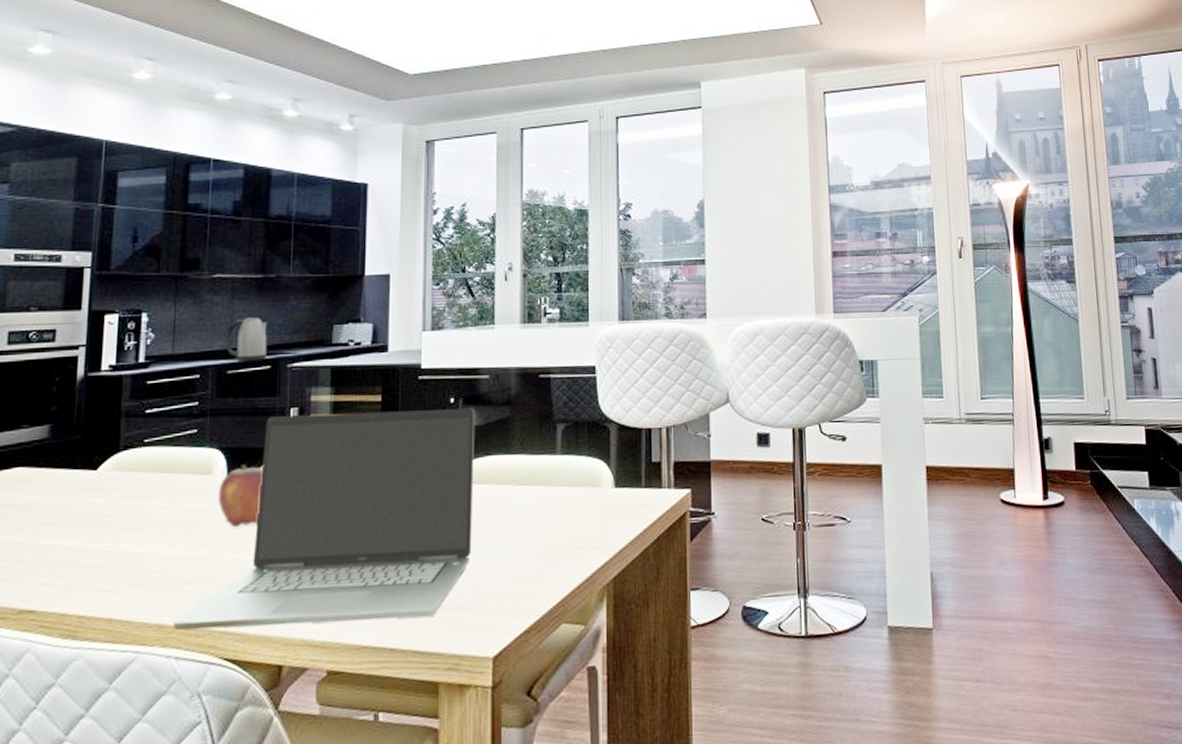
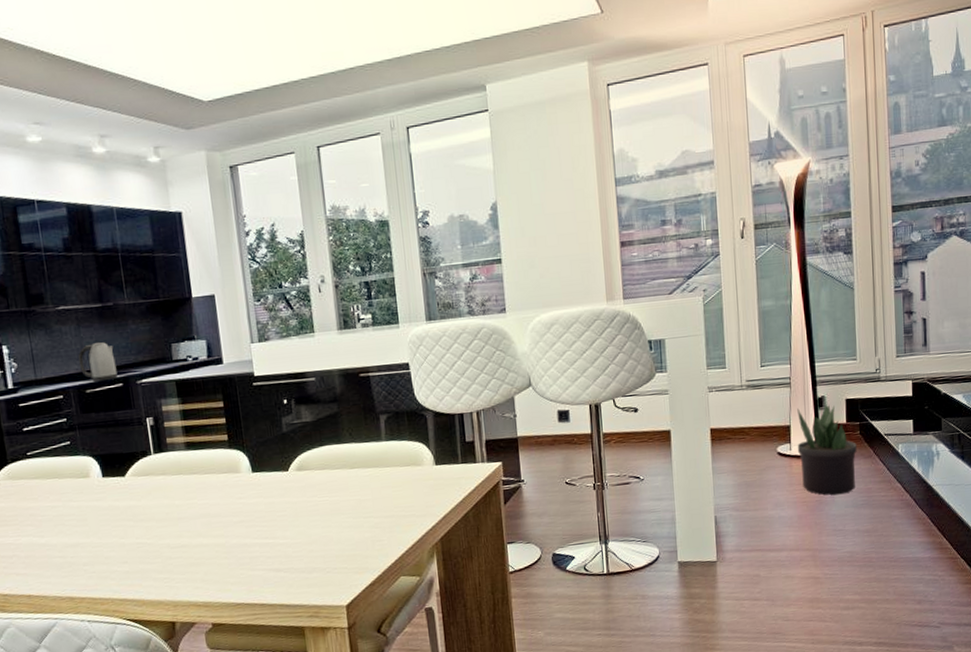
laptop: present [173,408,476,631] -> none [80,407,319,601]
fruit: present [218,465,264,528] -> none [97,468,136,519]
planter: none [1021,447,1089,555] -> present [797,404,857,495]

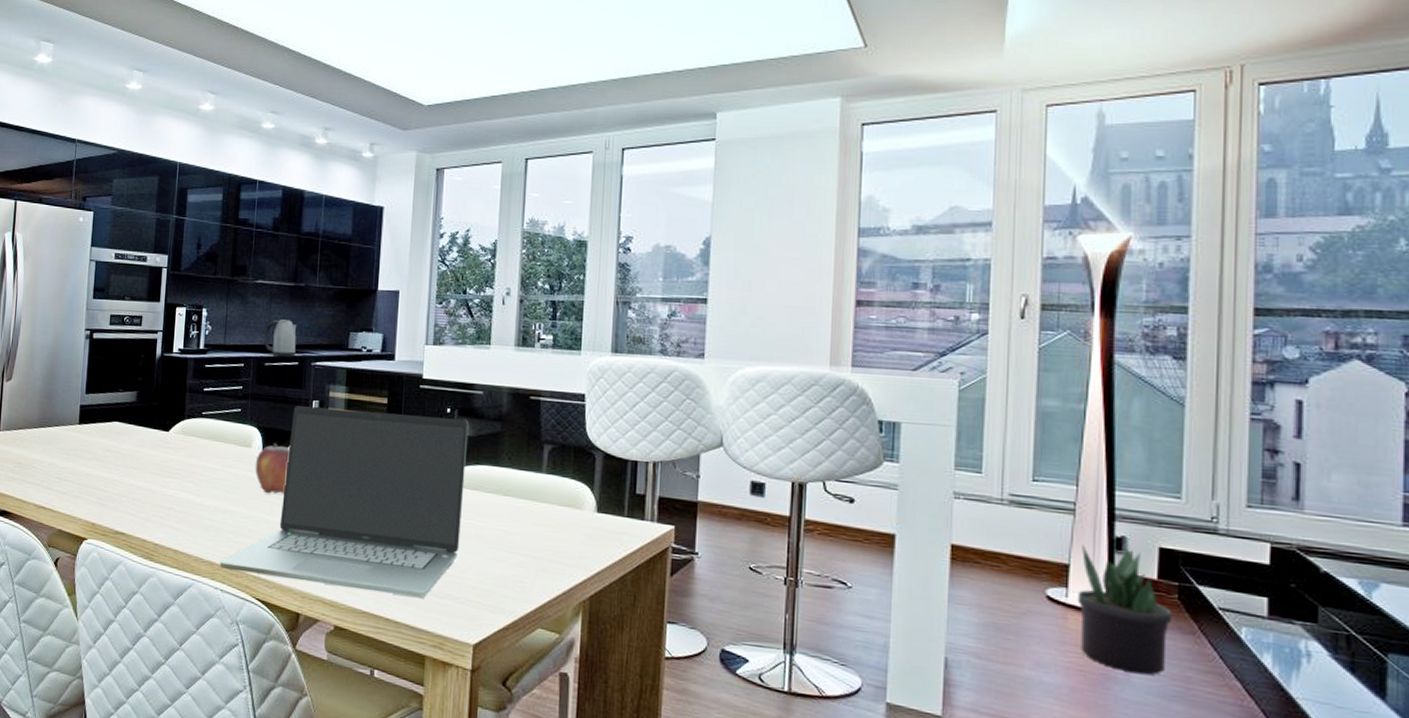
laptop: none [80,407,319,601] -> present [219,406,469,598]
fruit: none [97,468,136,519] -> present [255,443,291,495]

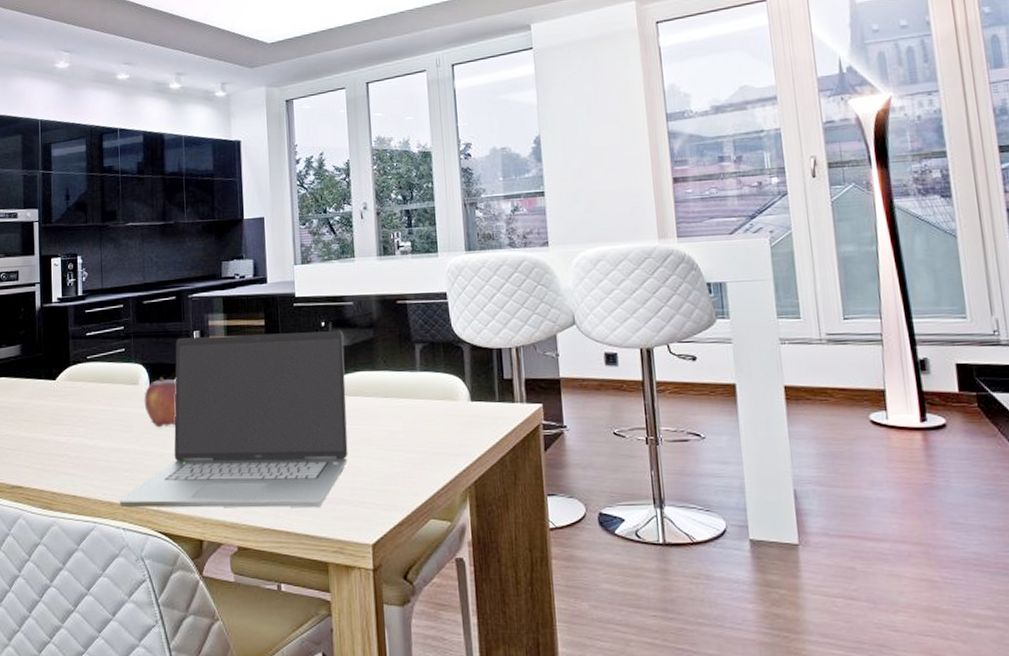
kettle: present [264,318,297,357] -> none [140,256,172,293]
planter: present [1077,545,1172,675] -> none [893,368,977,479]

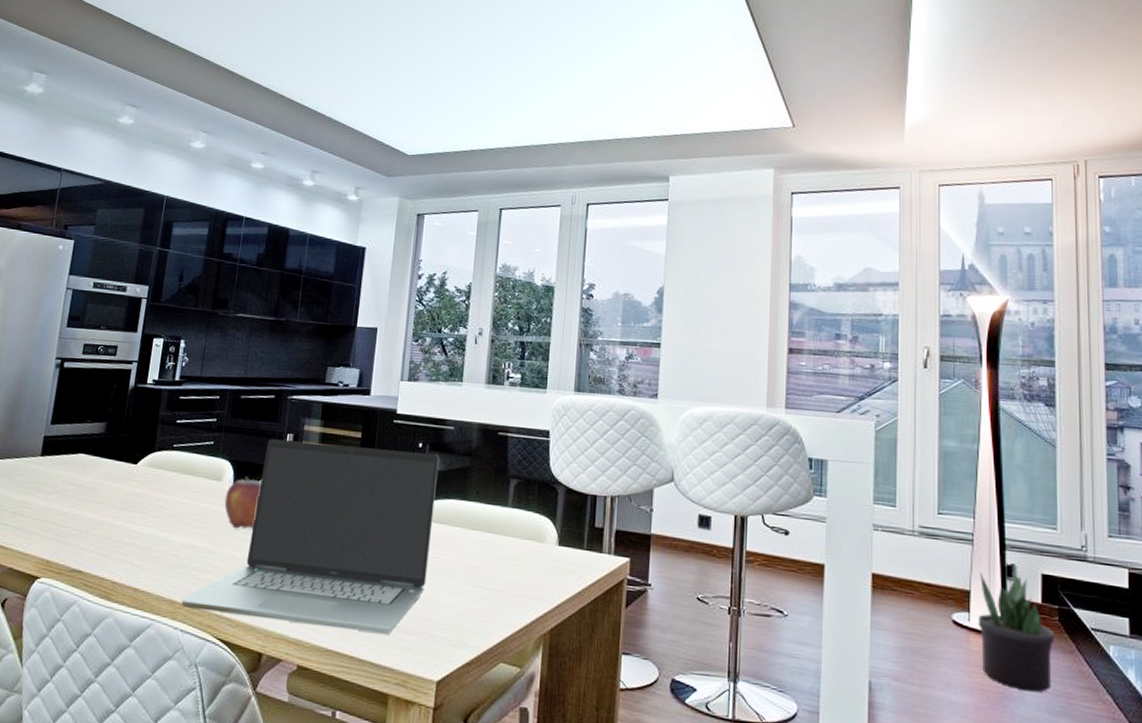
planter: none [893,368,977,479] -> present [977,572,1054,692]

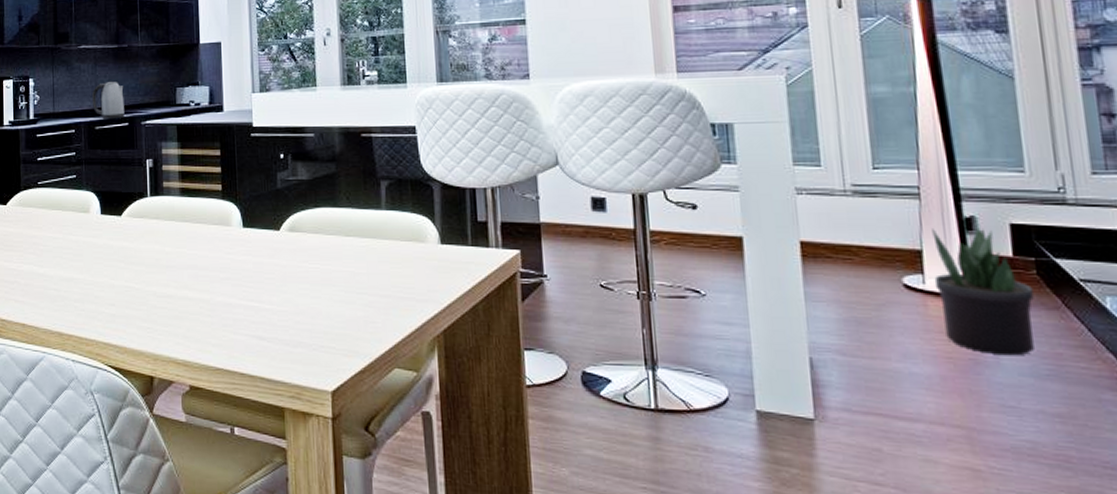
laptop: present [181,439,440,634] -> none [69,164,307,348]
fruit: present [224,477,262,529] -> none [95,206,129,258]
kettle: none [241,352,276,390] -> present [92,81,125,118]

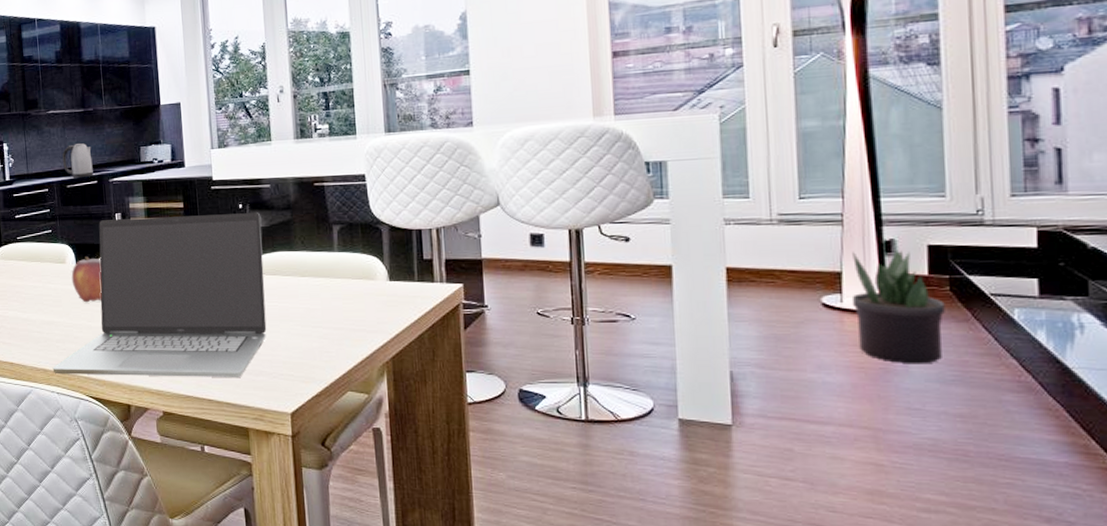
laptop: none [69,164,307,348] -> present [52,213,267,377]
fruit: none [95,206,129,258] -> present [71,256,102,303]

